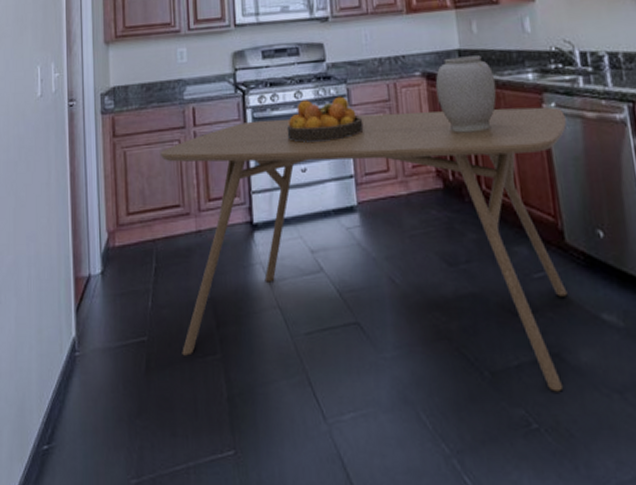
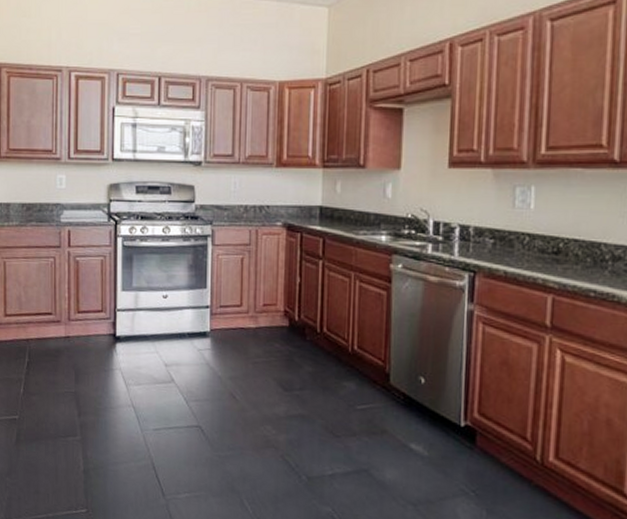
dining table: present [160,106,568,392] -> none [37,248,409,498]
fruit bowl: present [286,96,364,143] -> none [153,235,224,274]
vase: present [435,55,497,133] -> none [294,213,351,283]

